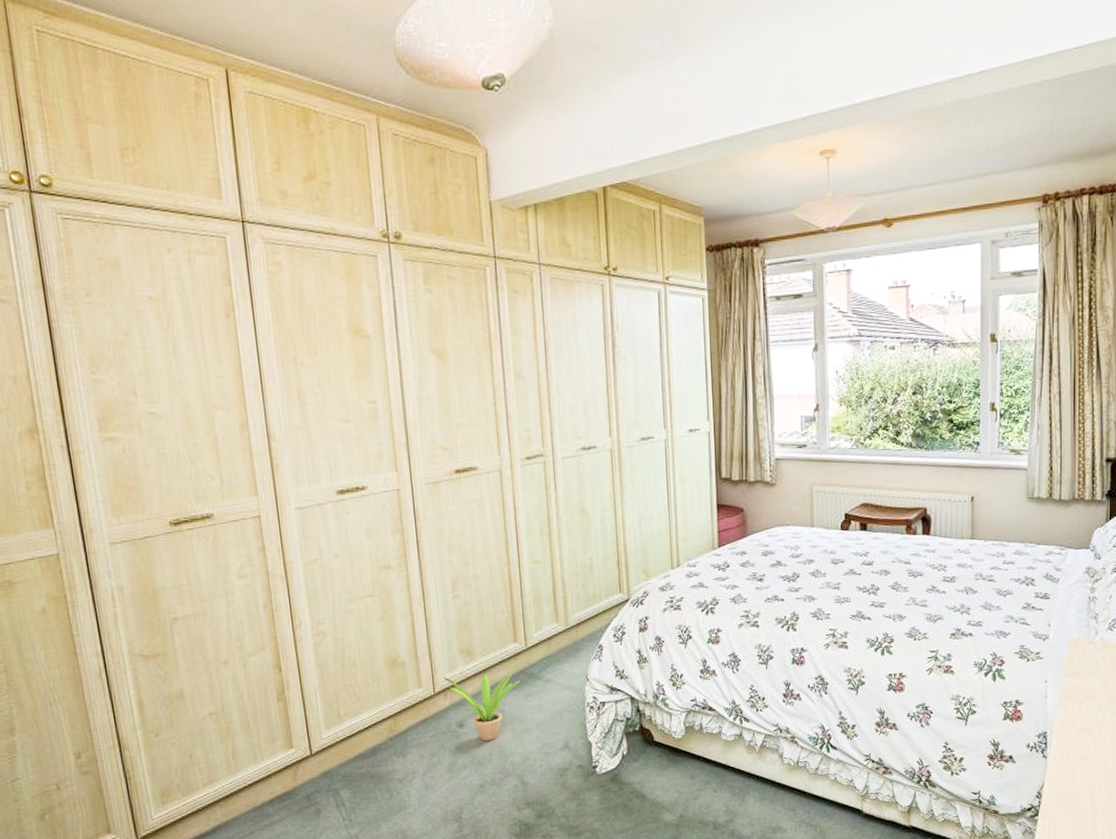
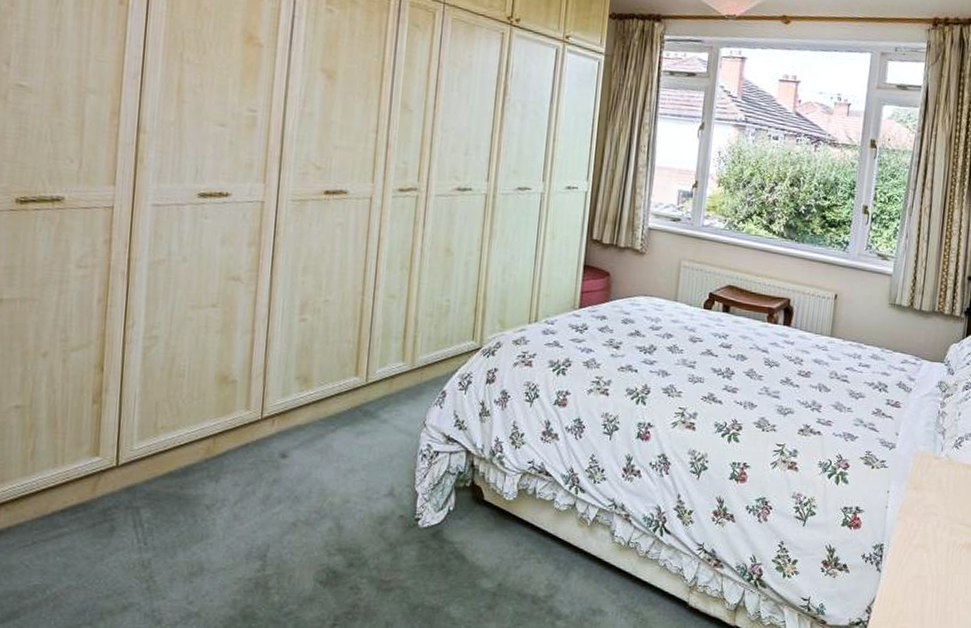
potted plant: present [443,672,520,741] -> none [274,402,354,476]

